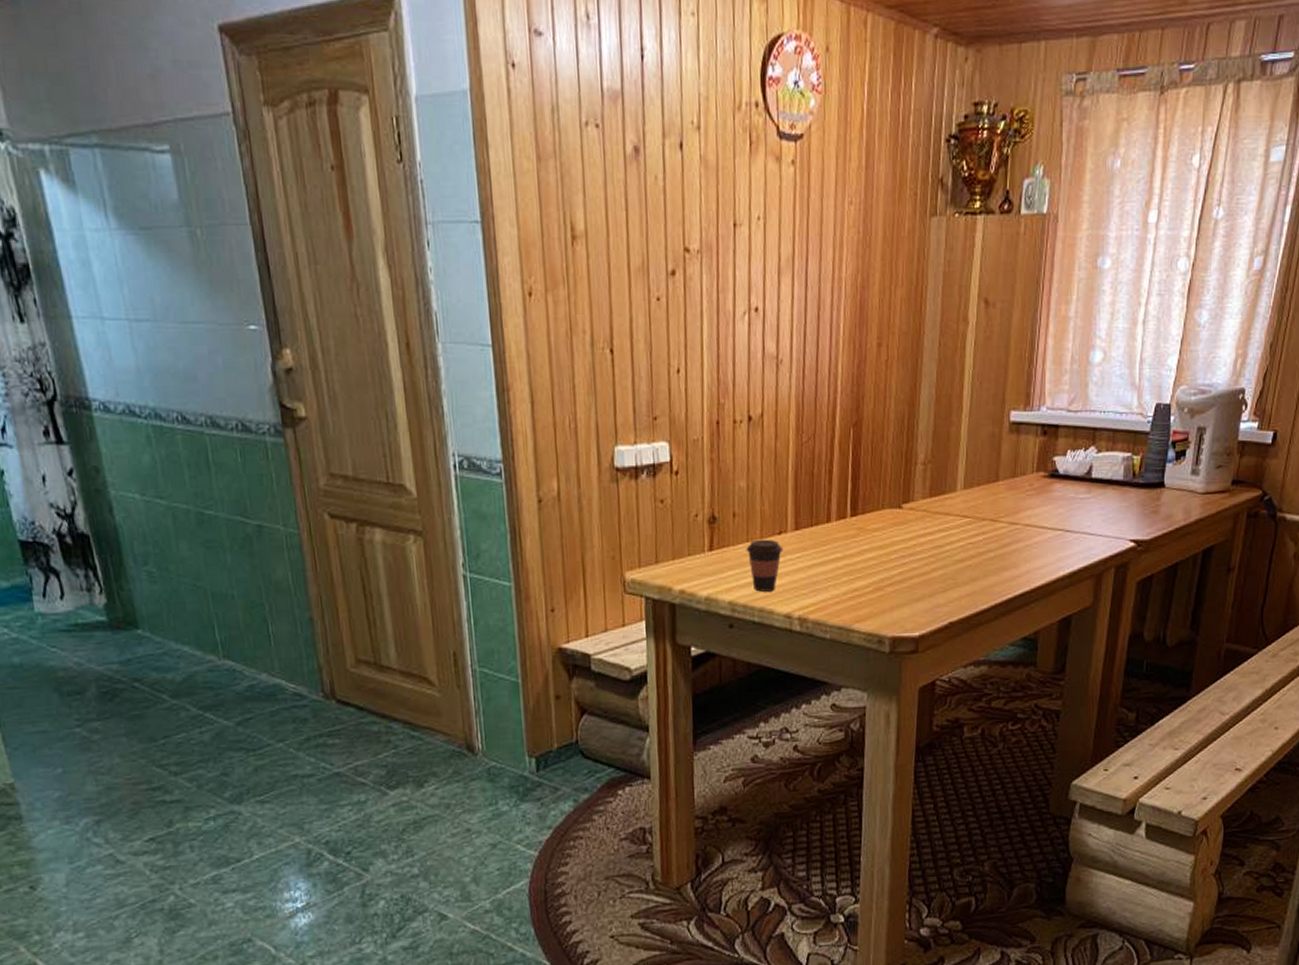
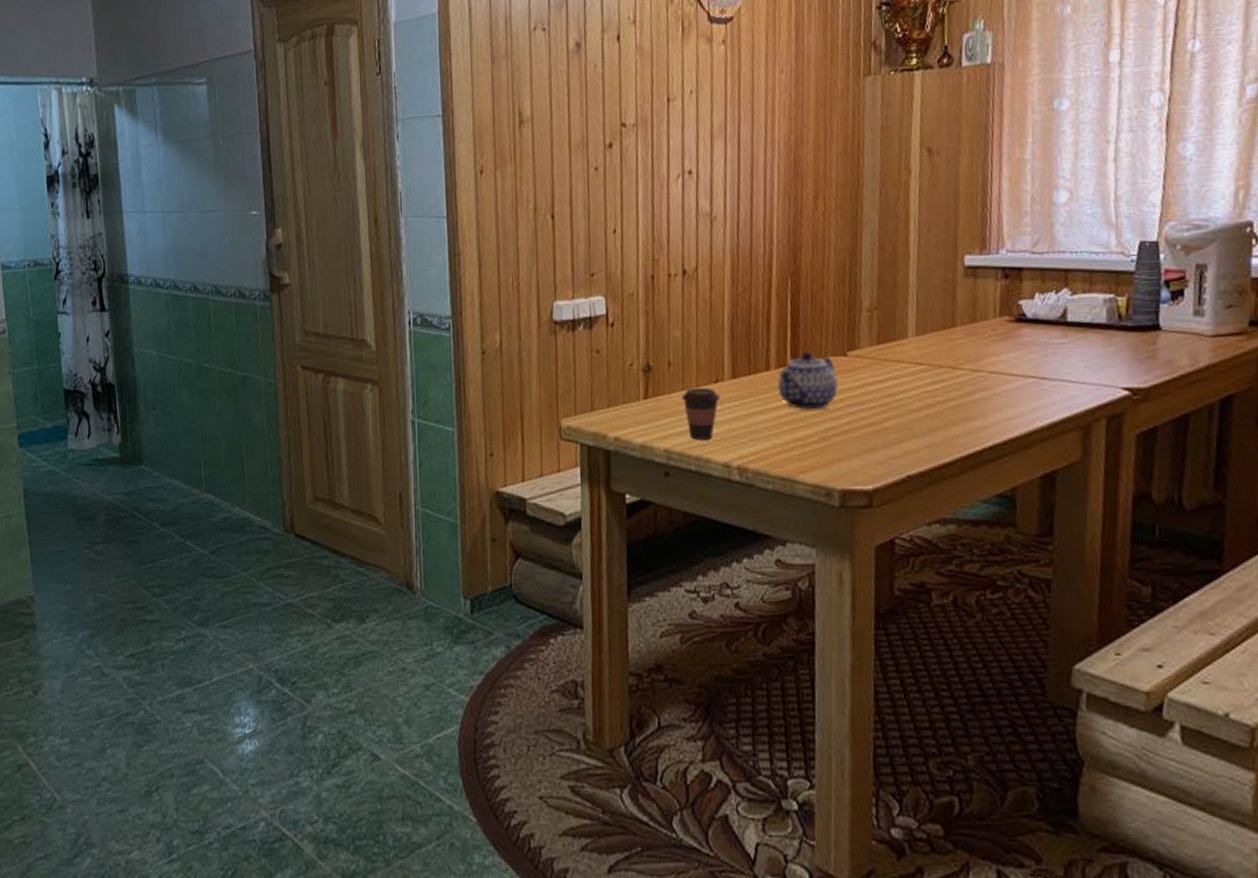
teapot: none [837,503,894,561] -> present [777,351,839,410]

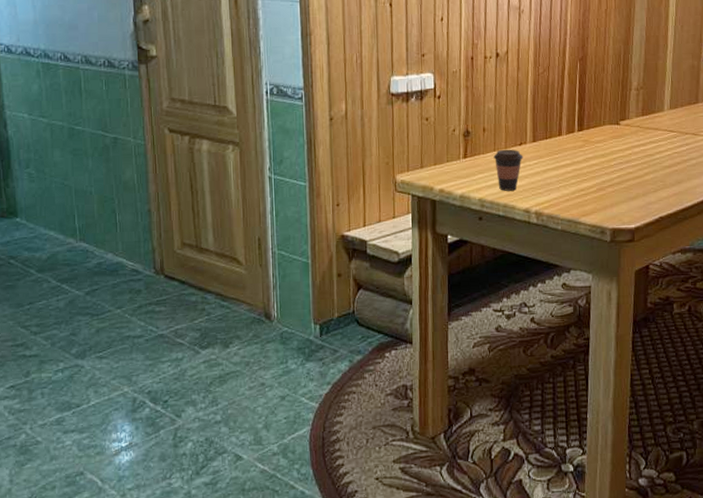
teapot: present [777,351,839,410] -> none [567,121,613,167]

